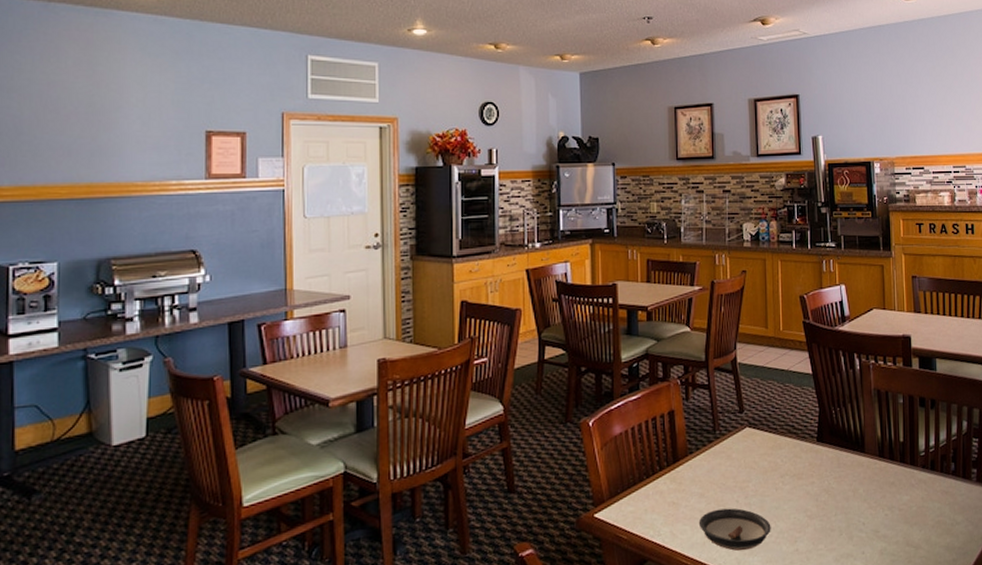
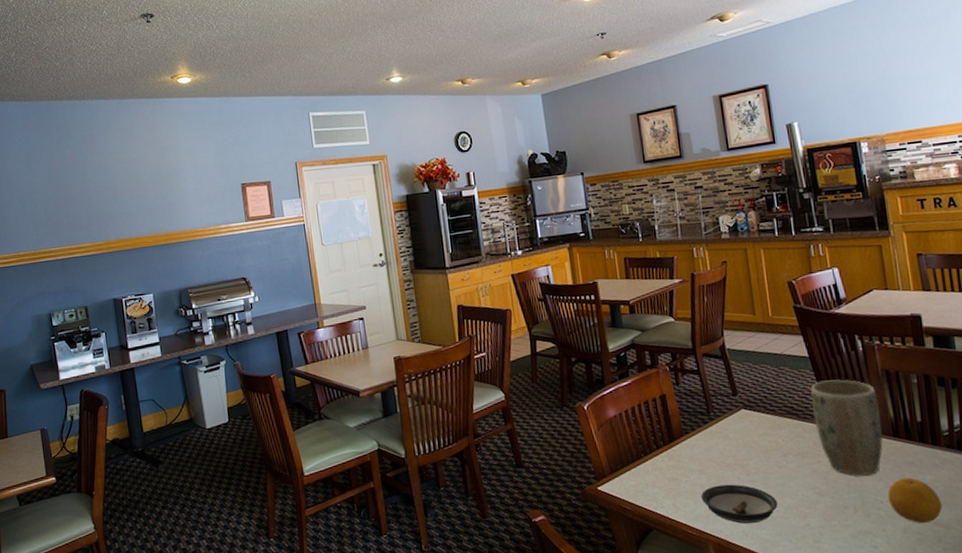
plant pot: none [810,398,870,497] -> present [810,379,883,476]
fruit: none [869,498,914,544] -> present [887,477,942,523]

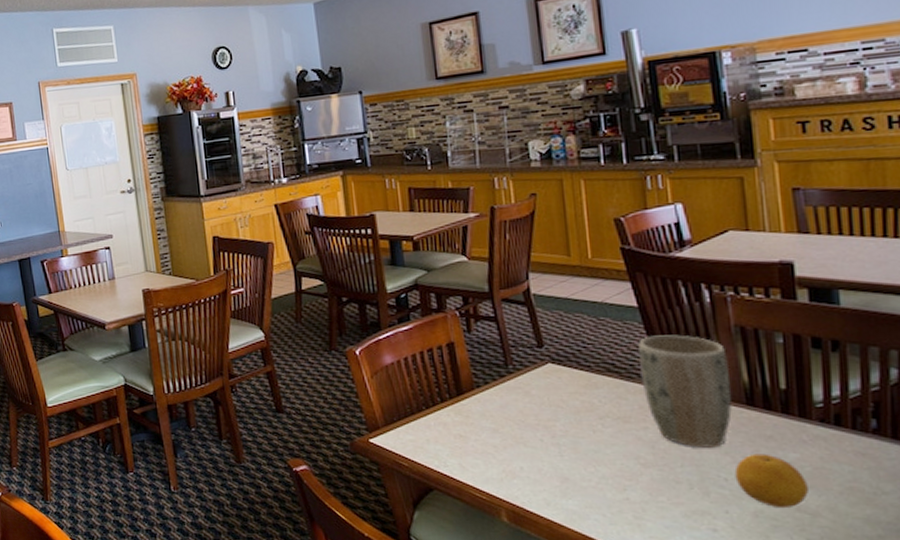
saucer: present [700,484,778,524] -> none [493,446,590,492]

